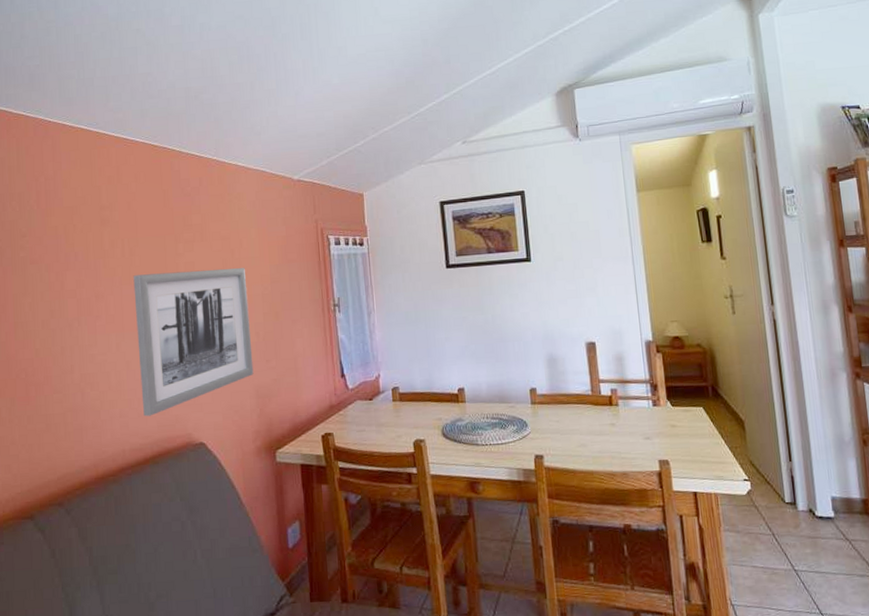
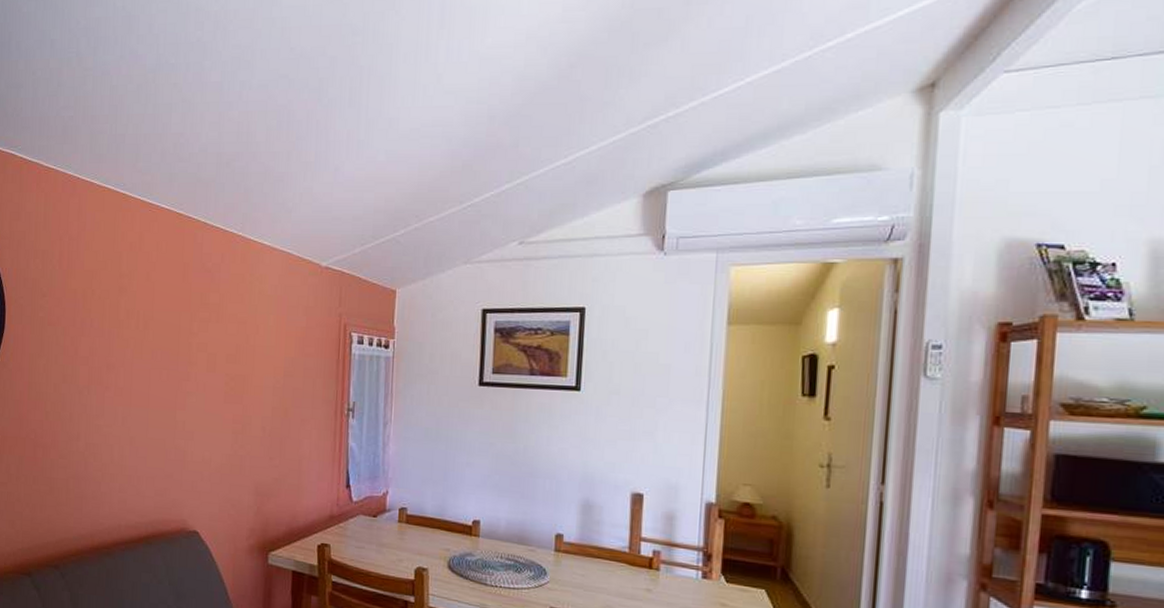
wall art: present [133,268,254,417] -> none [141,350,259,496]

